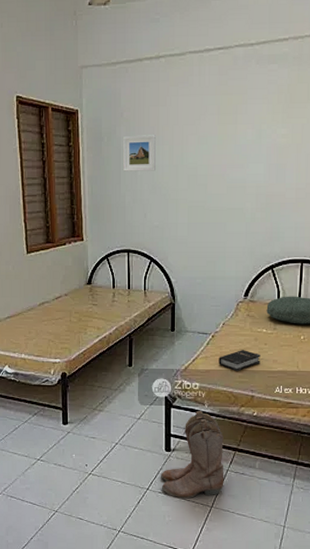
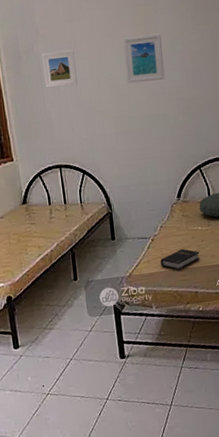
boots: present [161,410,224,499] -> none [118,313,180,402]
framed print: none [206,124,248,174] -> present [123,33,165,84]

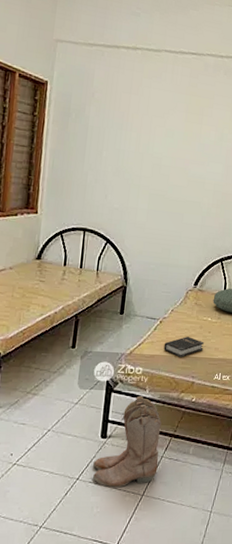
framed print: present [42,49,78,88] -> none [88,116,125,155]
boots: none [118,313,180,402] -> present [93,395,162,488]
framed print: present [123,33,165,84] -> none [170,122,212,170]

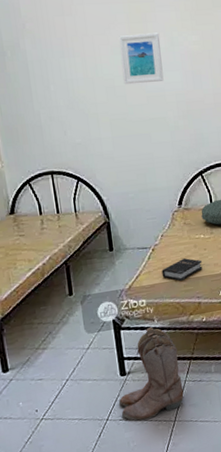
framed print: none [170,122,212,170] -> present [119,33,164,85]

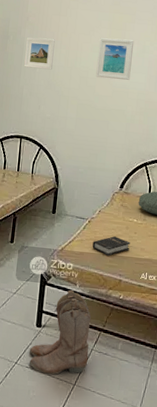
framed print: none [29,46,70,88] -> present [24,37,55,70]

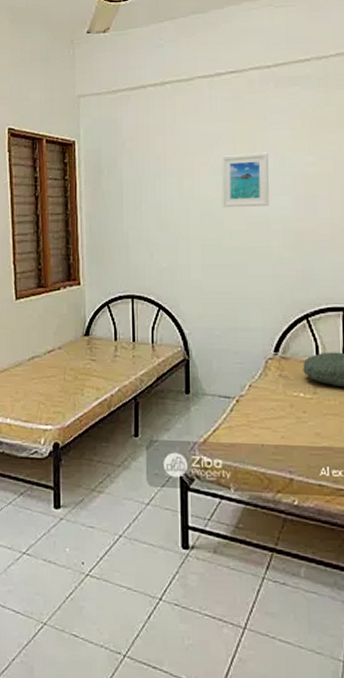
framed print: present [24,37,55,70] -> none [125,166,163,207]
boots: present [29,289,91,375] -> none [177,495,260,615]
hardback book: present [92,236,130,256] -> none [245,419,299,446]

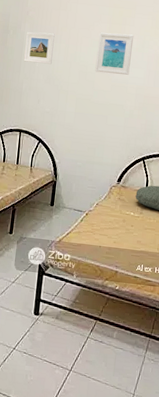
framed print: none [125,166,163,207] -> present [24,32,55,65]

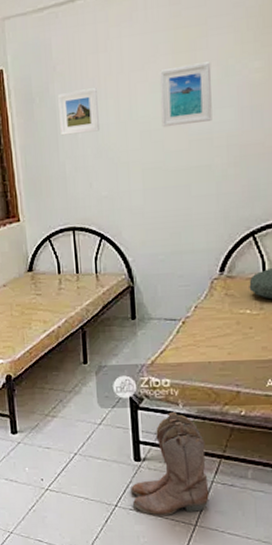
boots: none [27,279,87,361] -> present [131,411,209,516]

